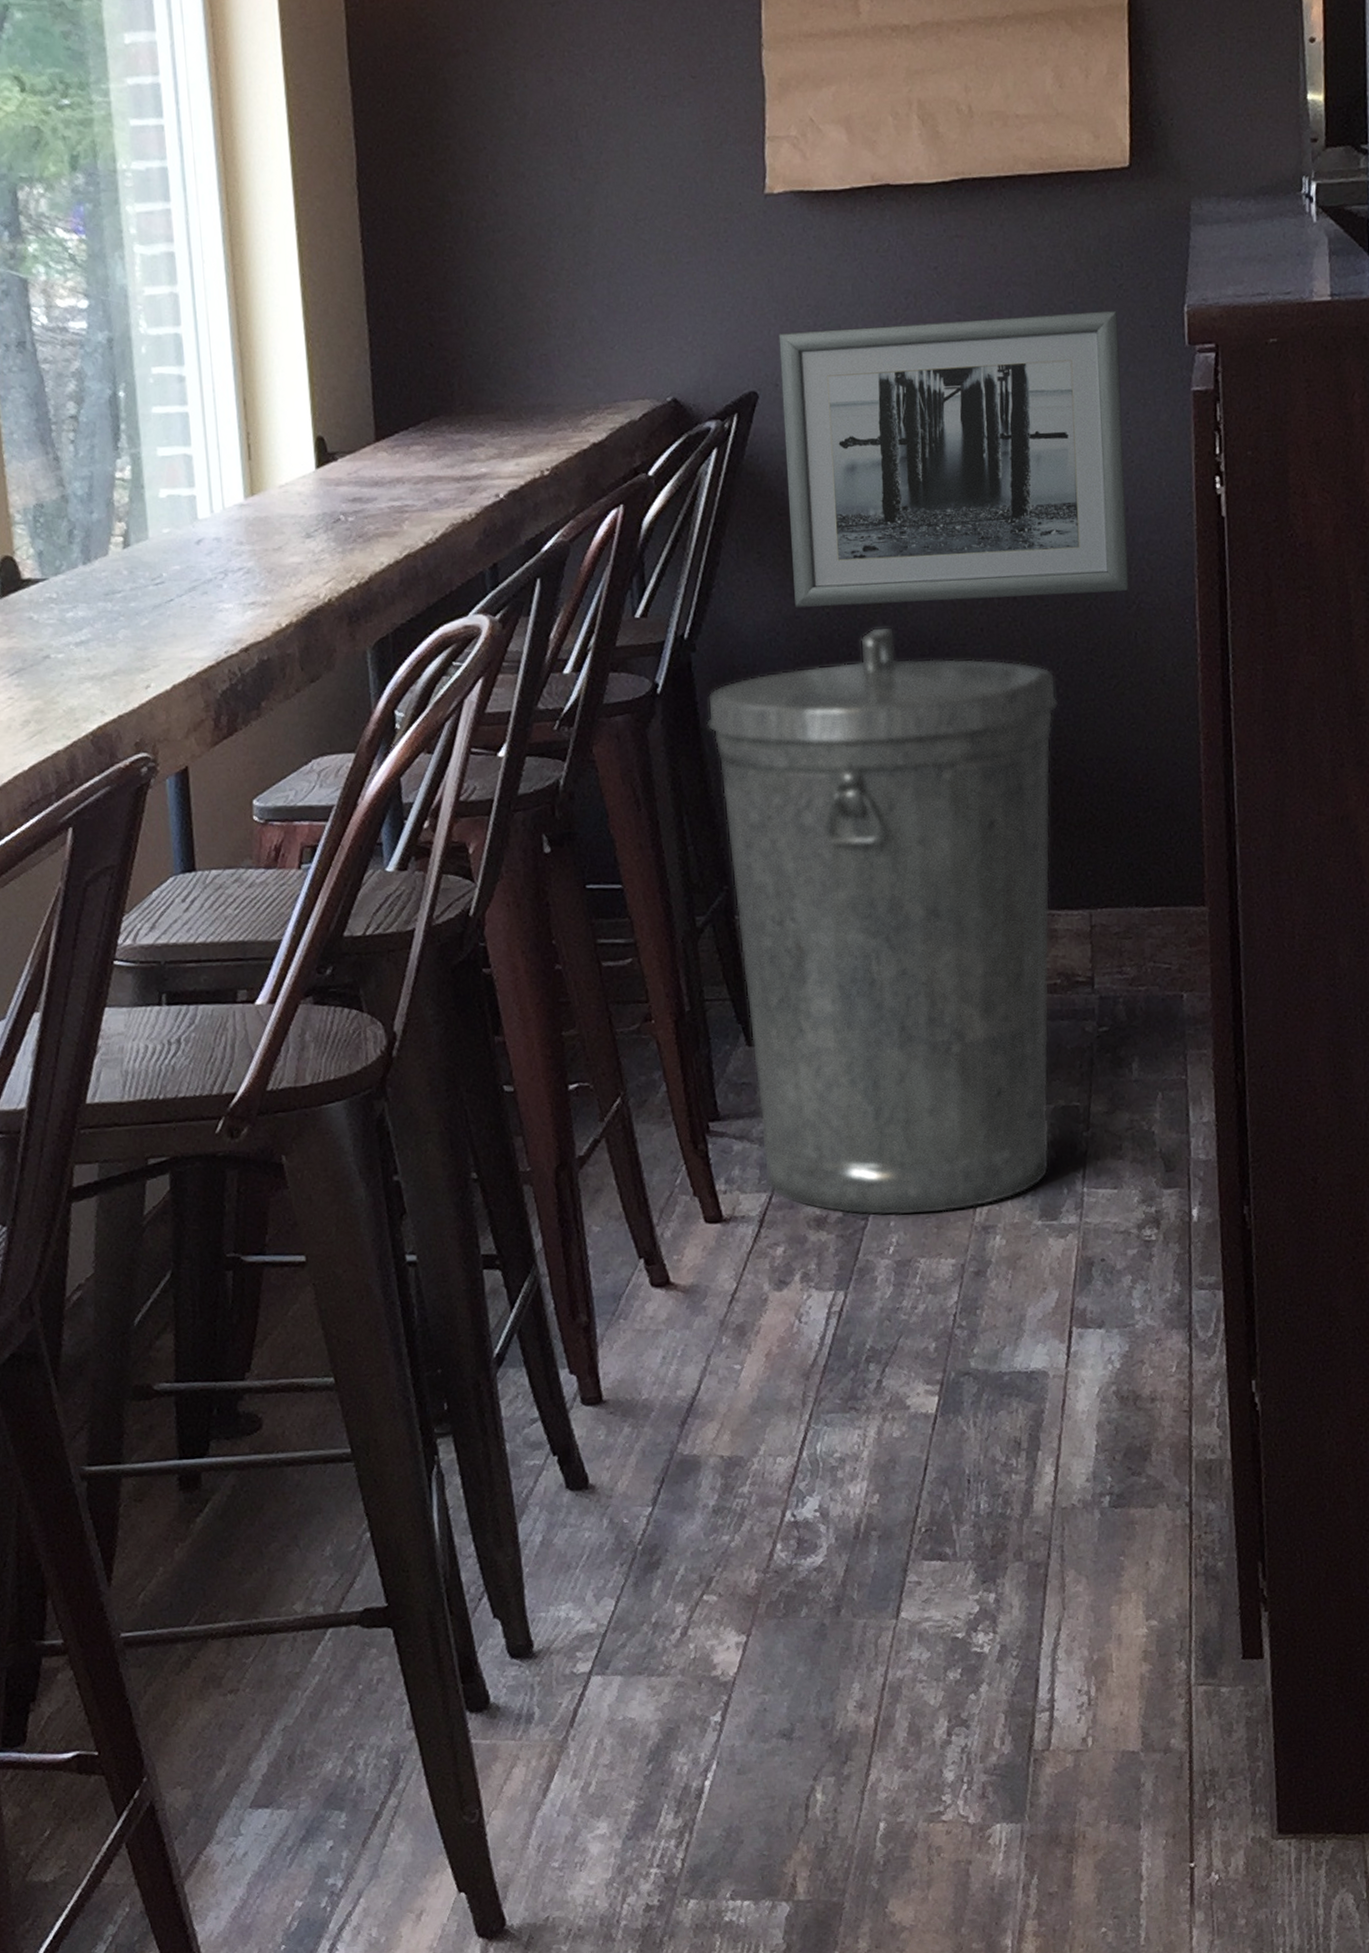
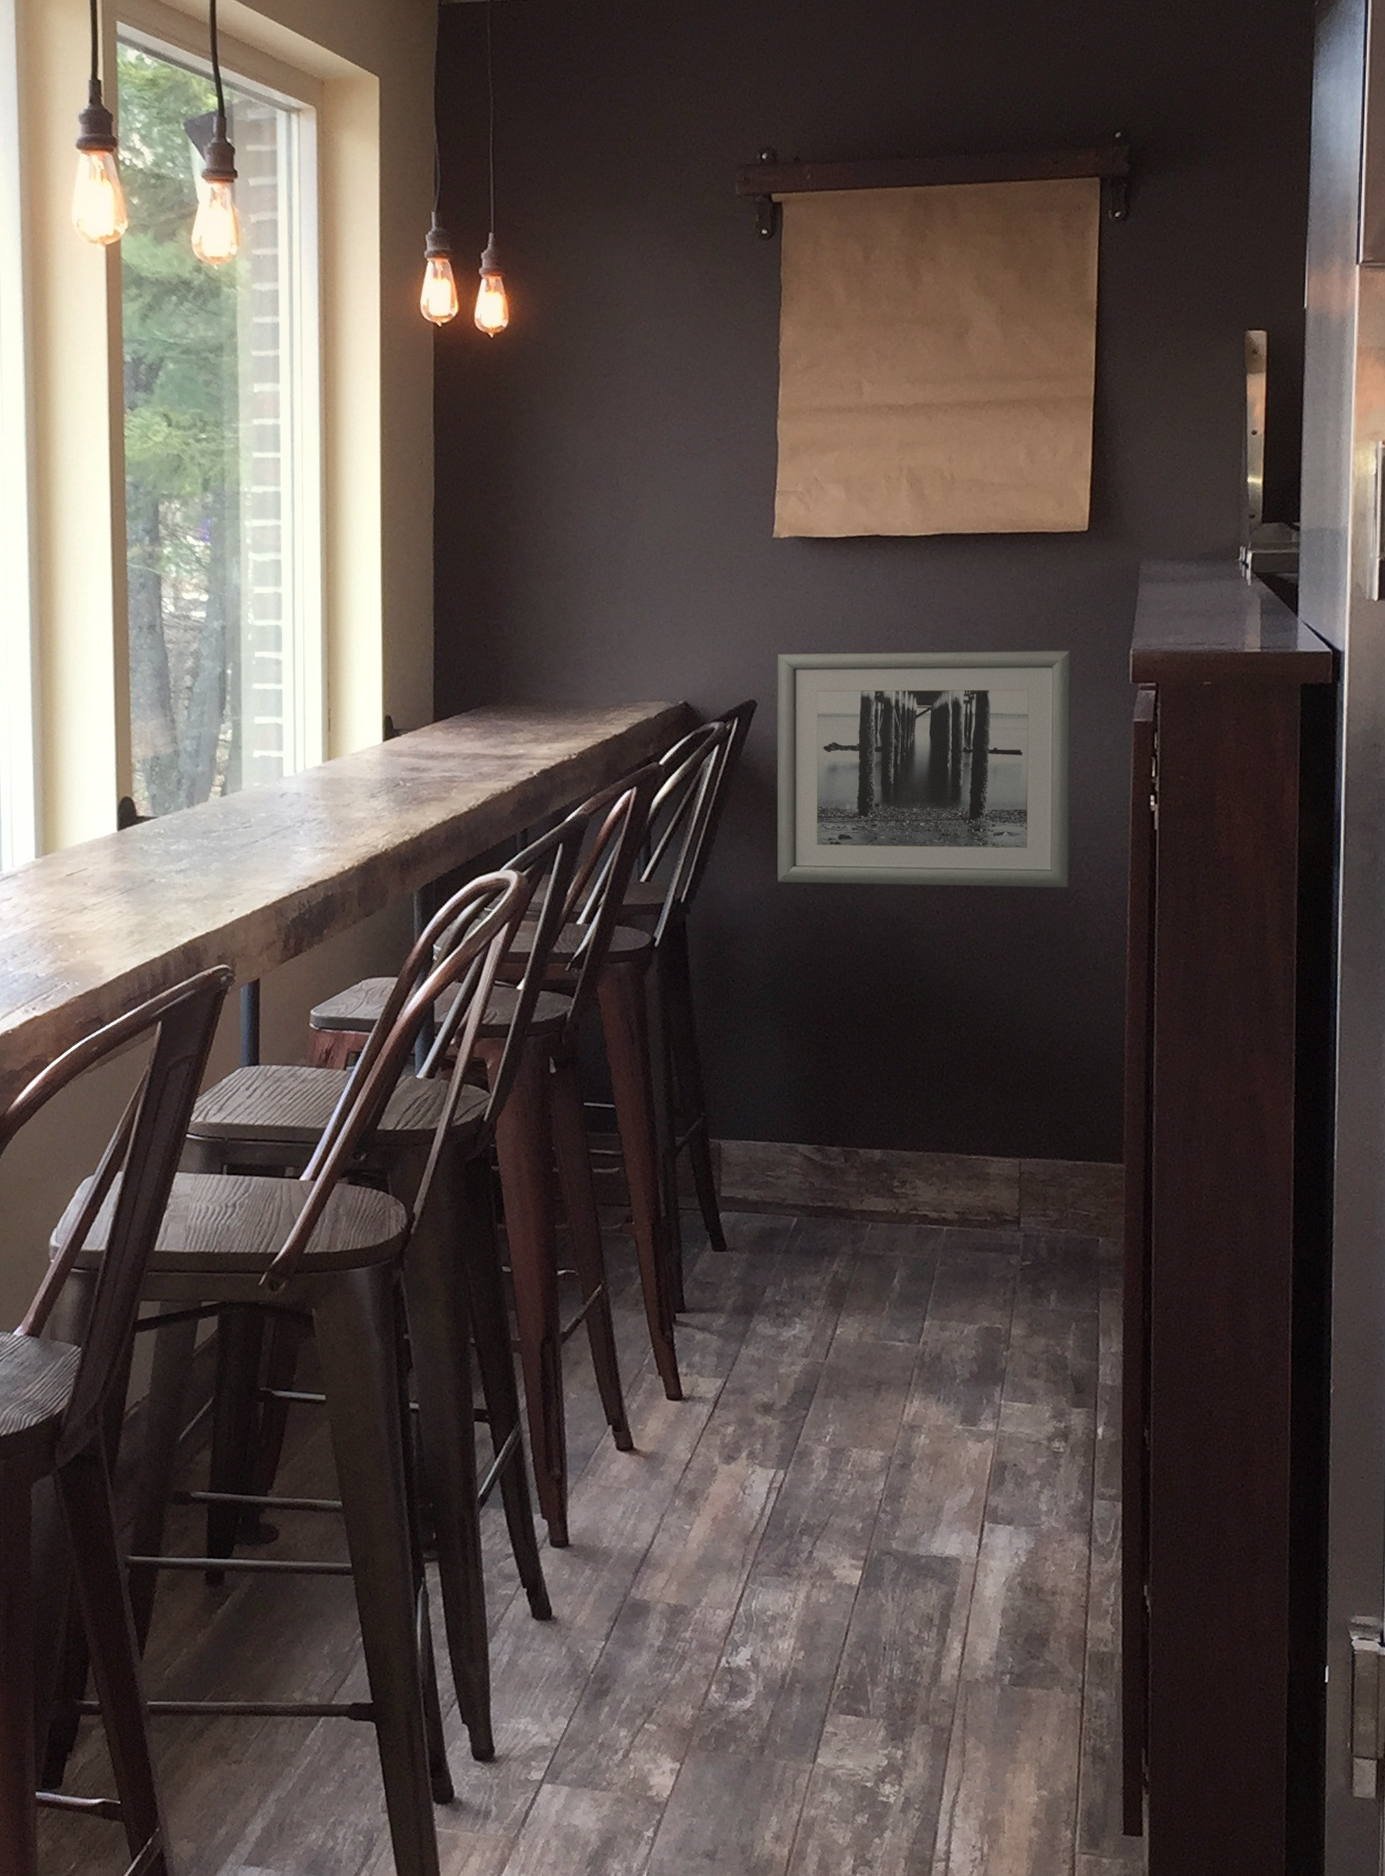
trash can: present [706,626,1059,1216] -> none [695,903,1002,1411]

